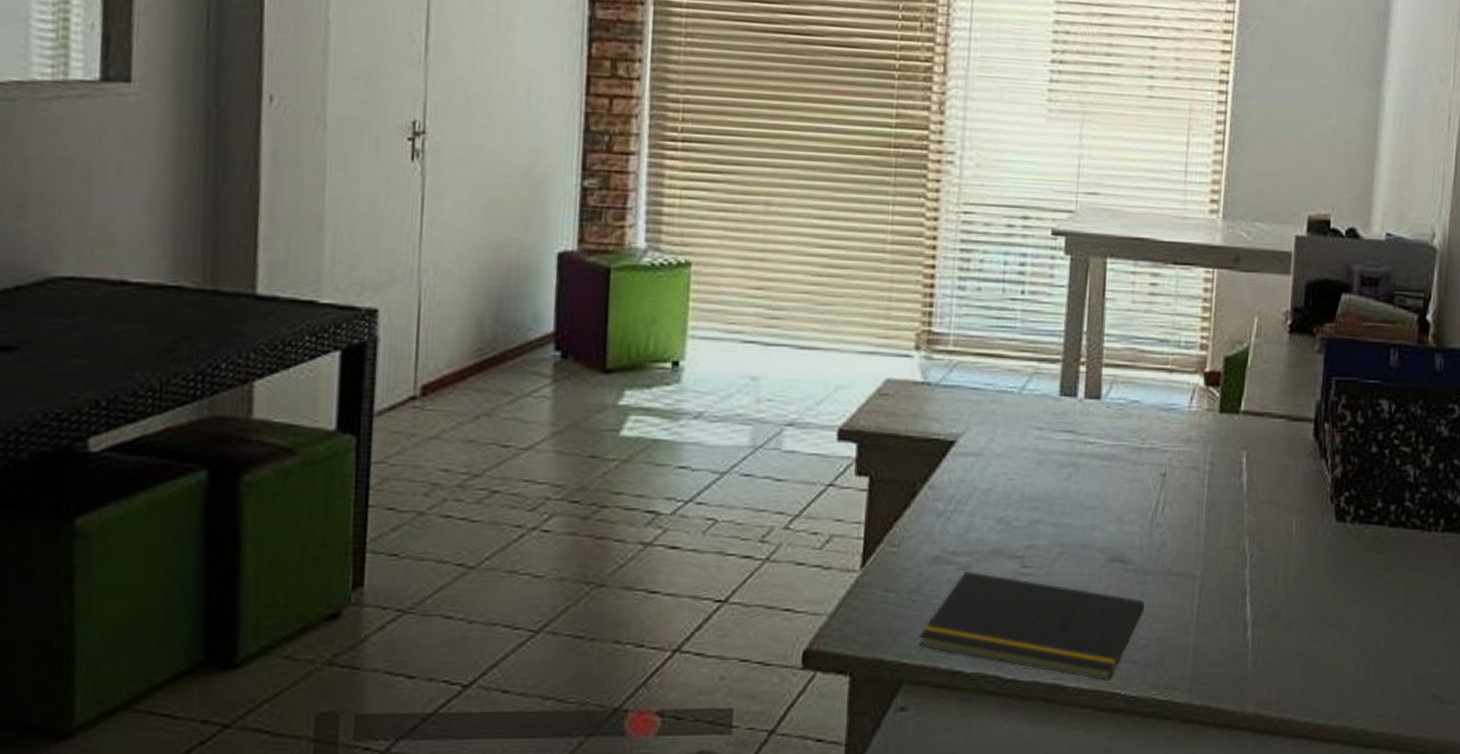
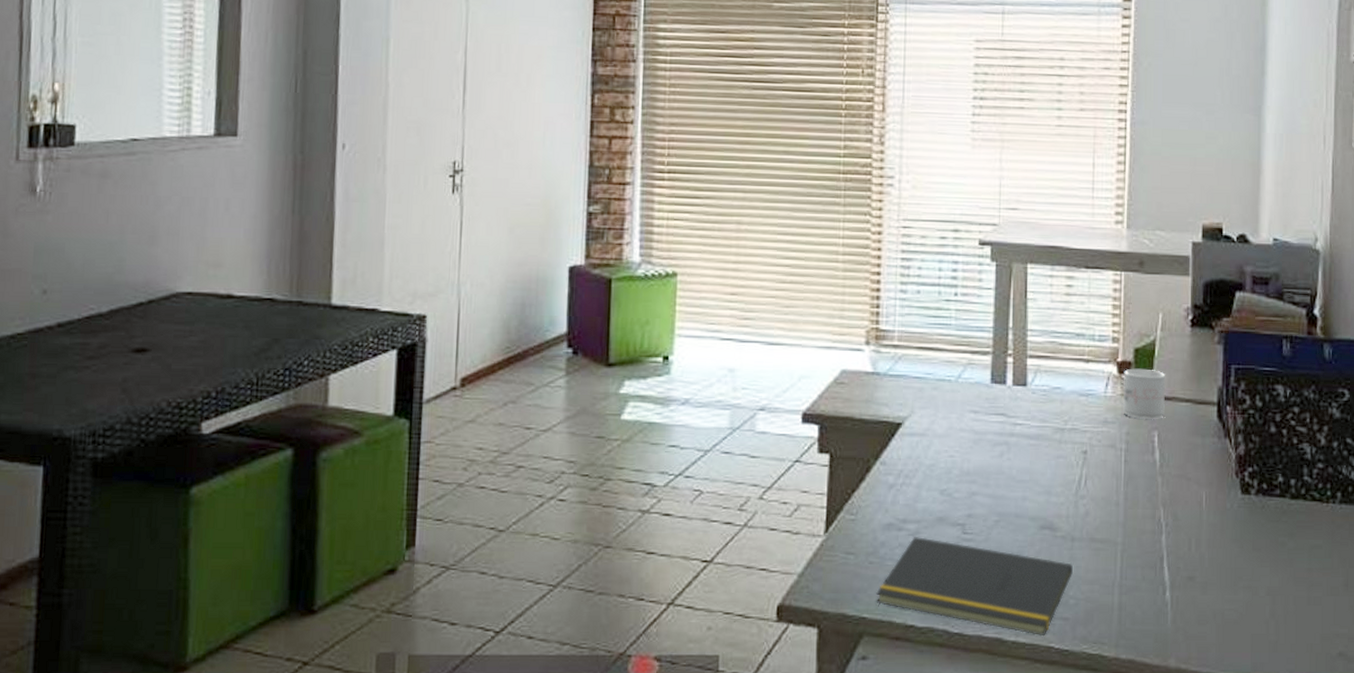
mug: none [1208,379,1258,439] -> present [1122,368,1166,420]

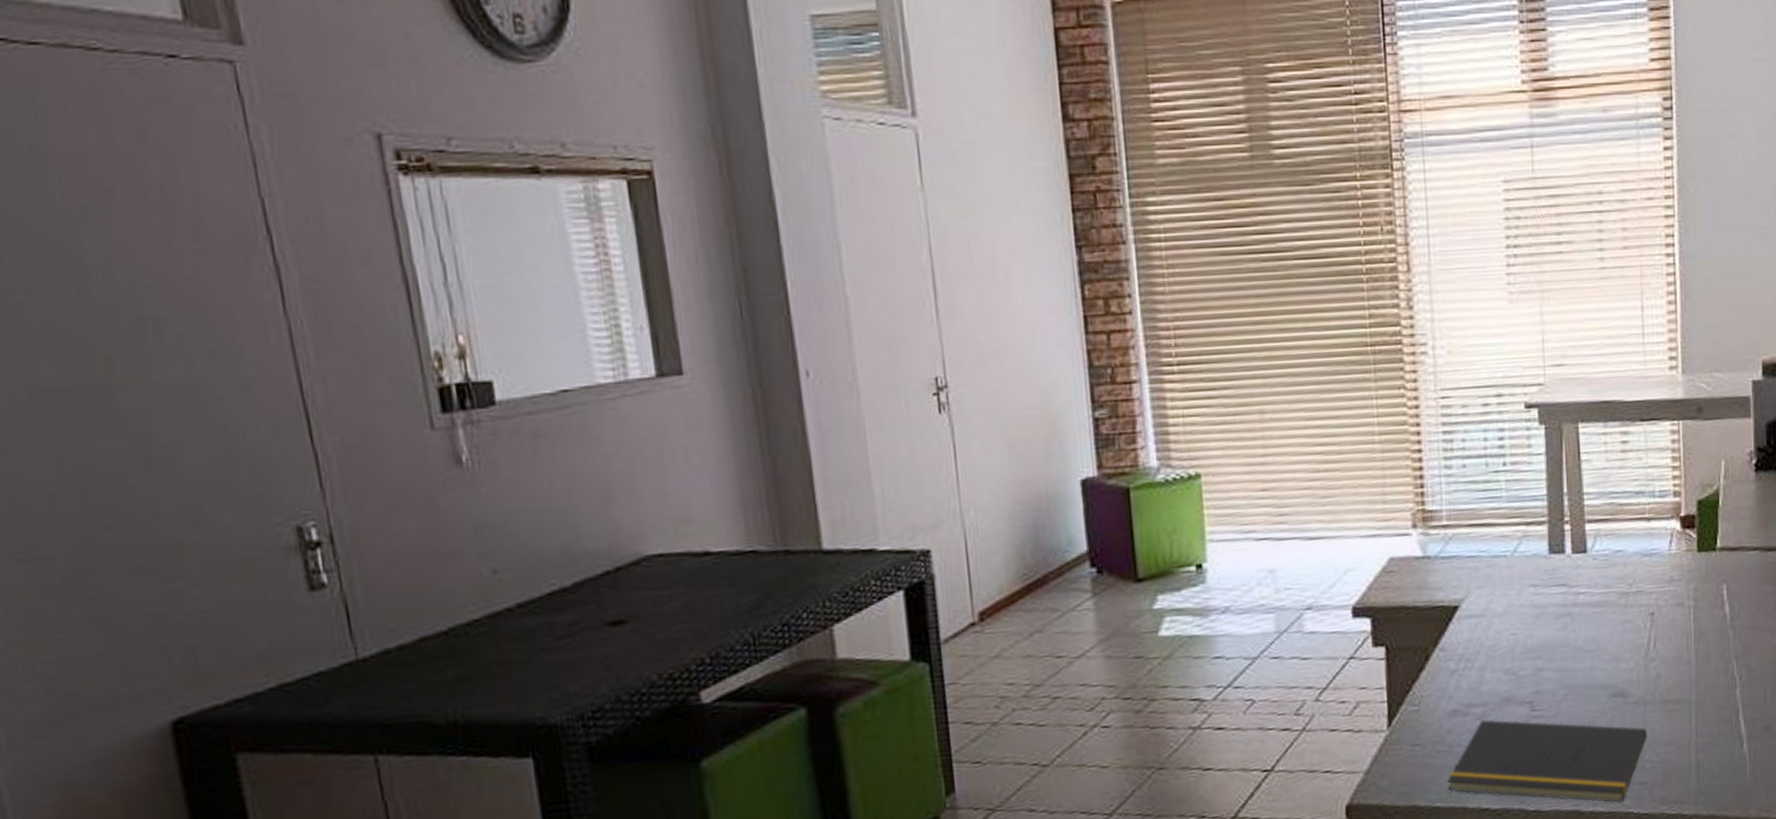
mug: present [1122,368,1166,420] -> none [1687,520,1733,573]

